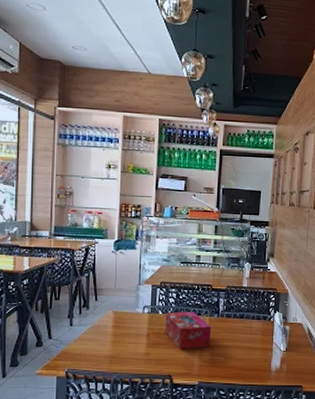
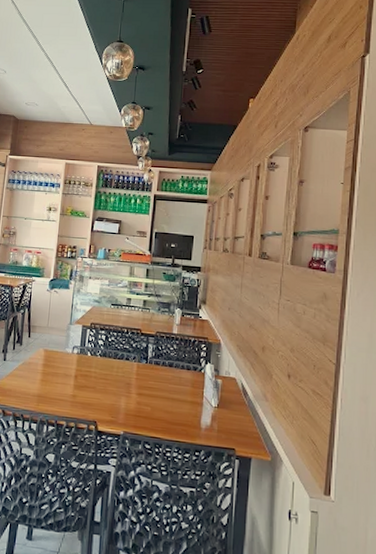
tissue box: present [165,312,212,349] -> none [93,354,140,395]

